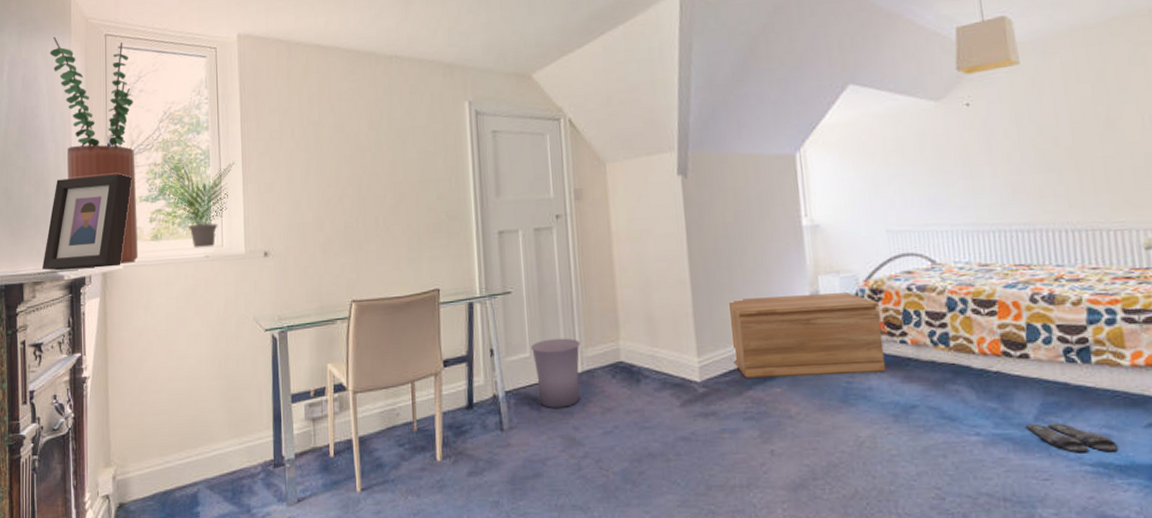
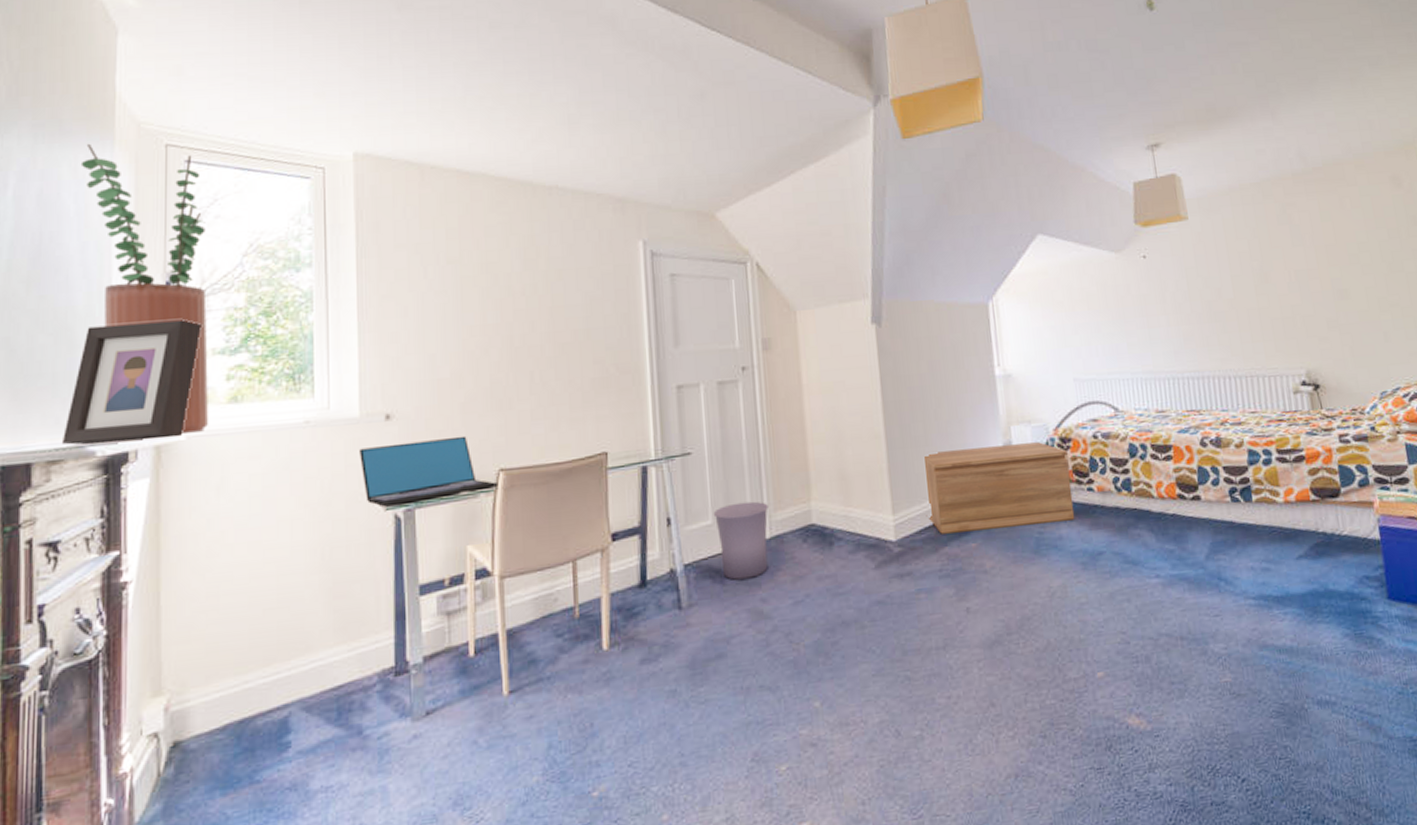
potted plant: present [151,157,235,249] -> none [229,299,347,412]
laptop: none [245,271,351,329] -> present [360,435,499,507]
slippers: present [1026,422,1118,453] -> none [1199,560,1275,588]

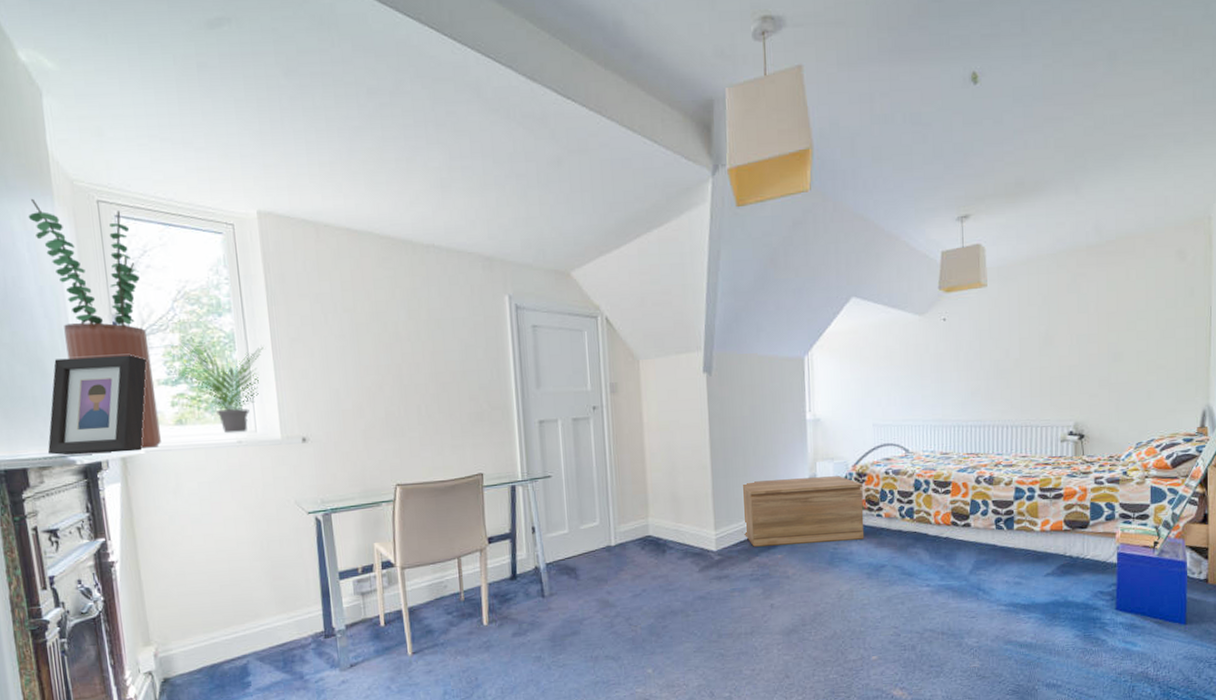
potted plant: none [229,299,347,412] -> present [170,339,264,434]
laptop: present [360,435,499,507] -> none [283,457,396,511]
waste bin: present [713,501,769,580] -> none [569,516,614,577]

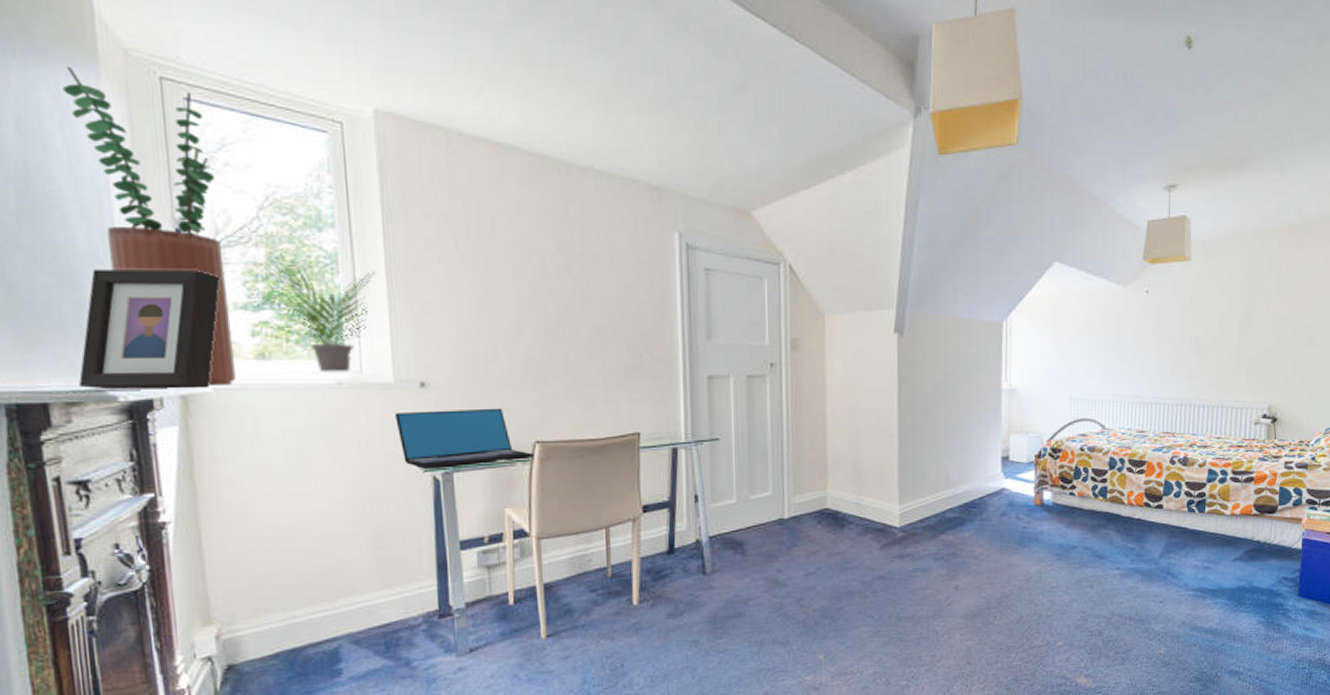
laptop: none [283,457,396,511] -> present [395,408,535,469]
storage box: present [742,476,865,547] -> none [928,450,1057,524]

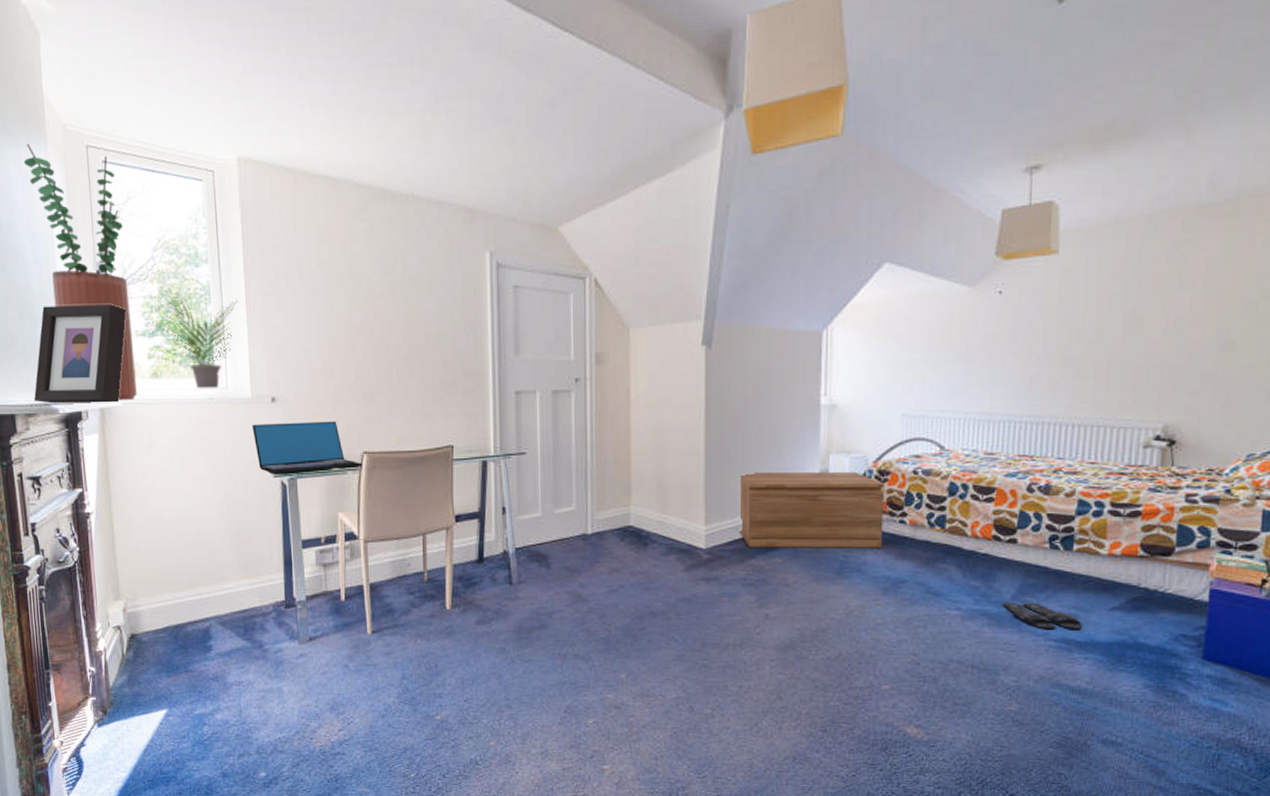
storage box: none [928,450,1057,524] -> present [736,472,884,548]
slippers: none [1153,558,1212,582] -> present [1003,602,1081,630]

